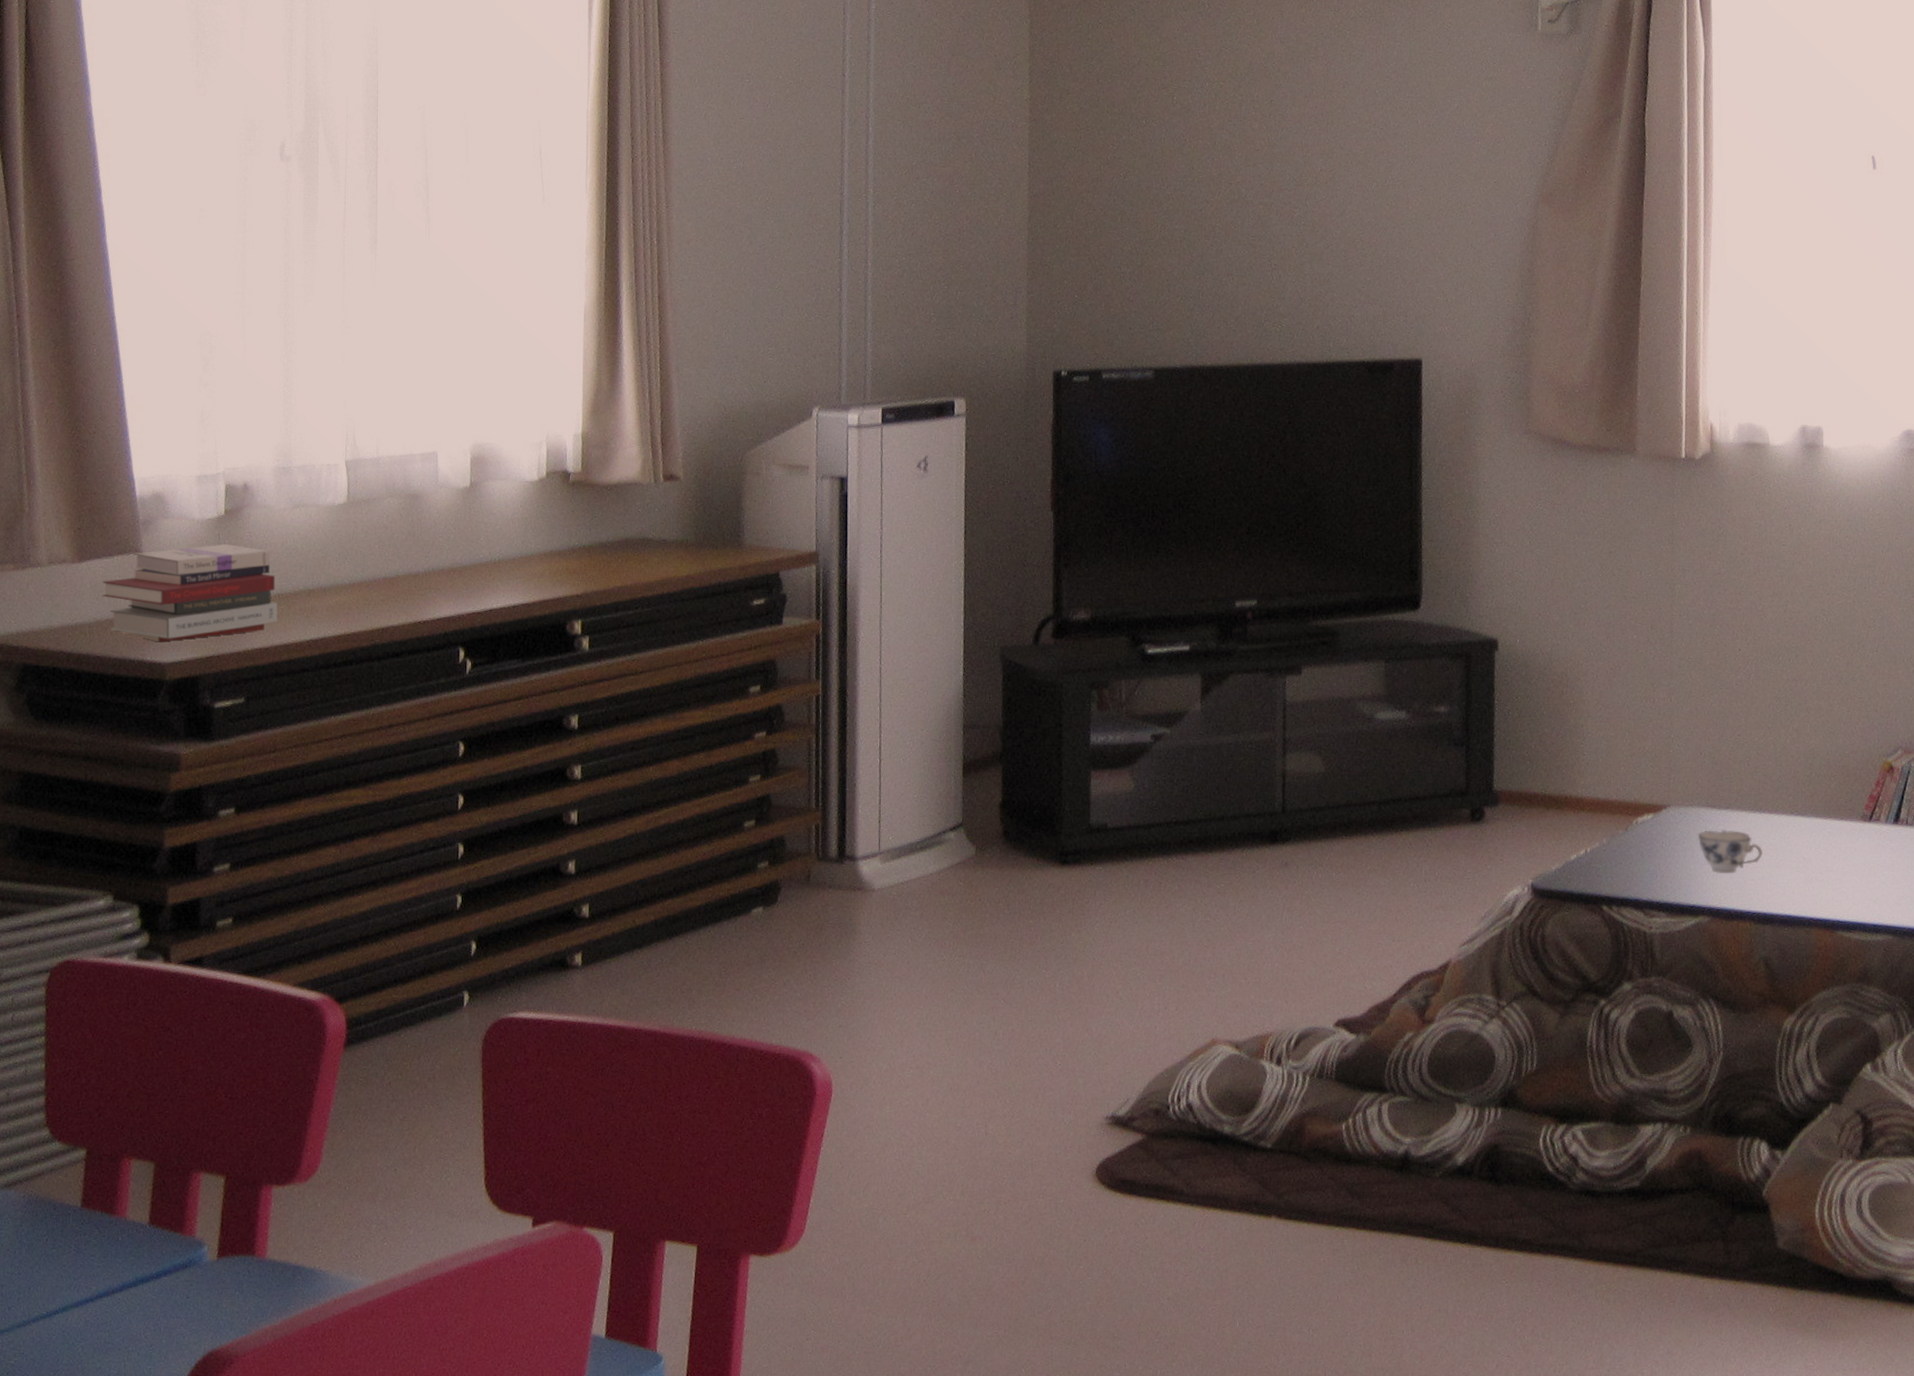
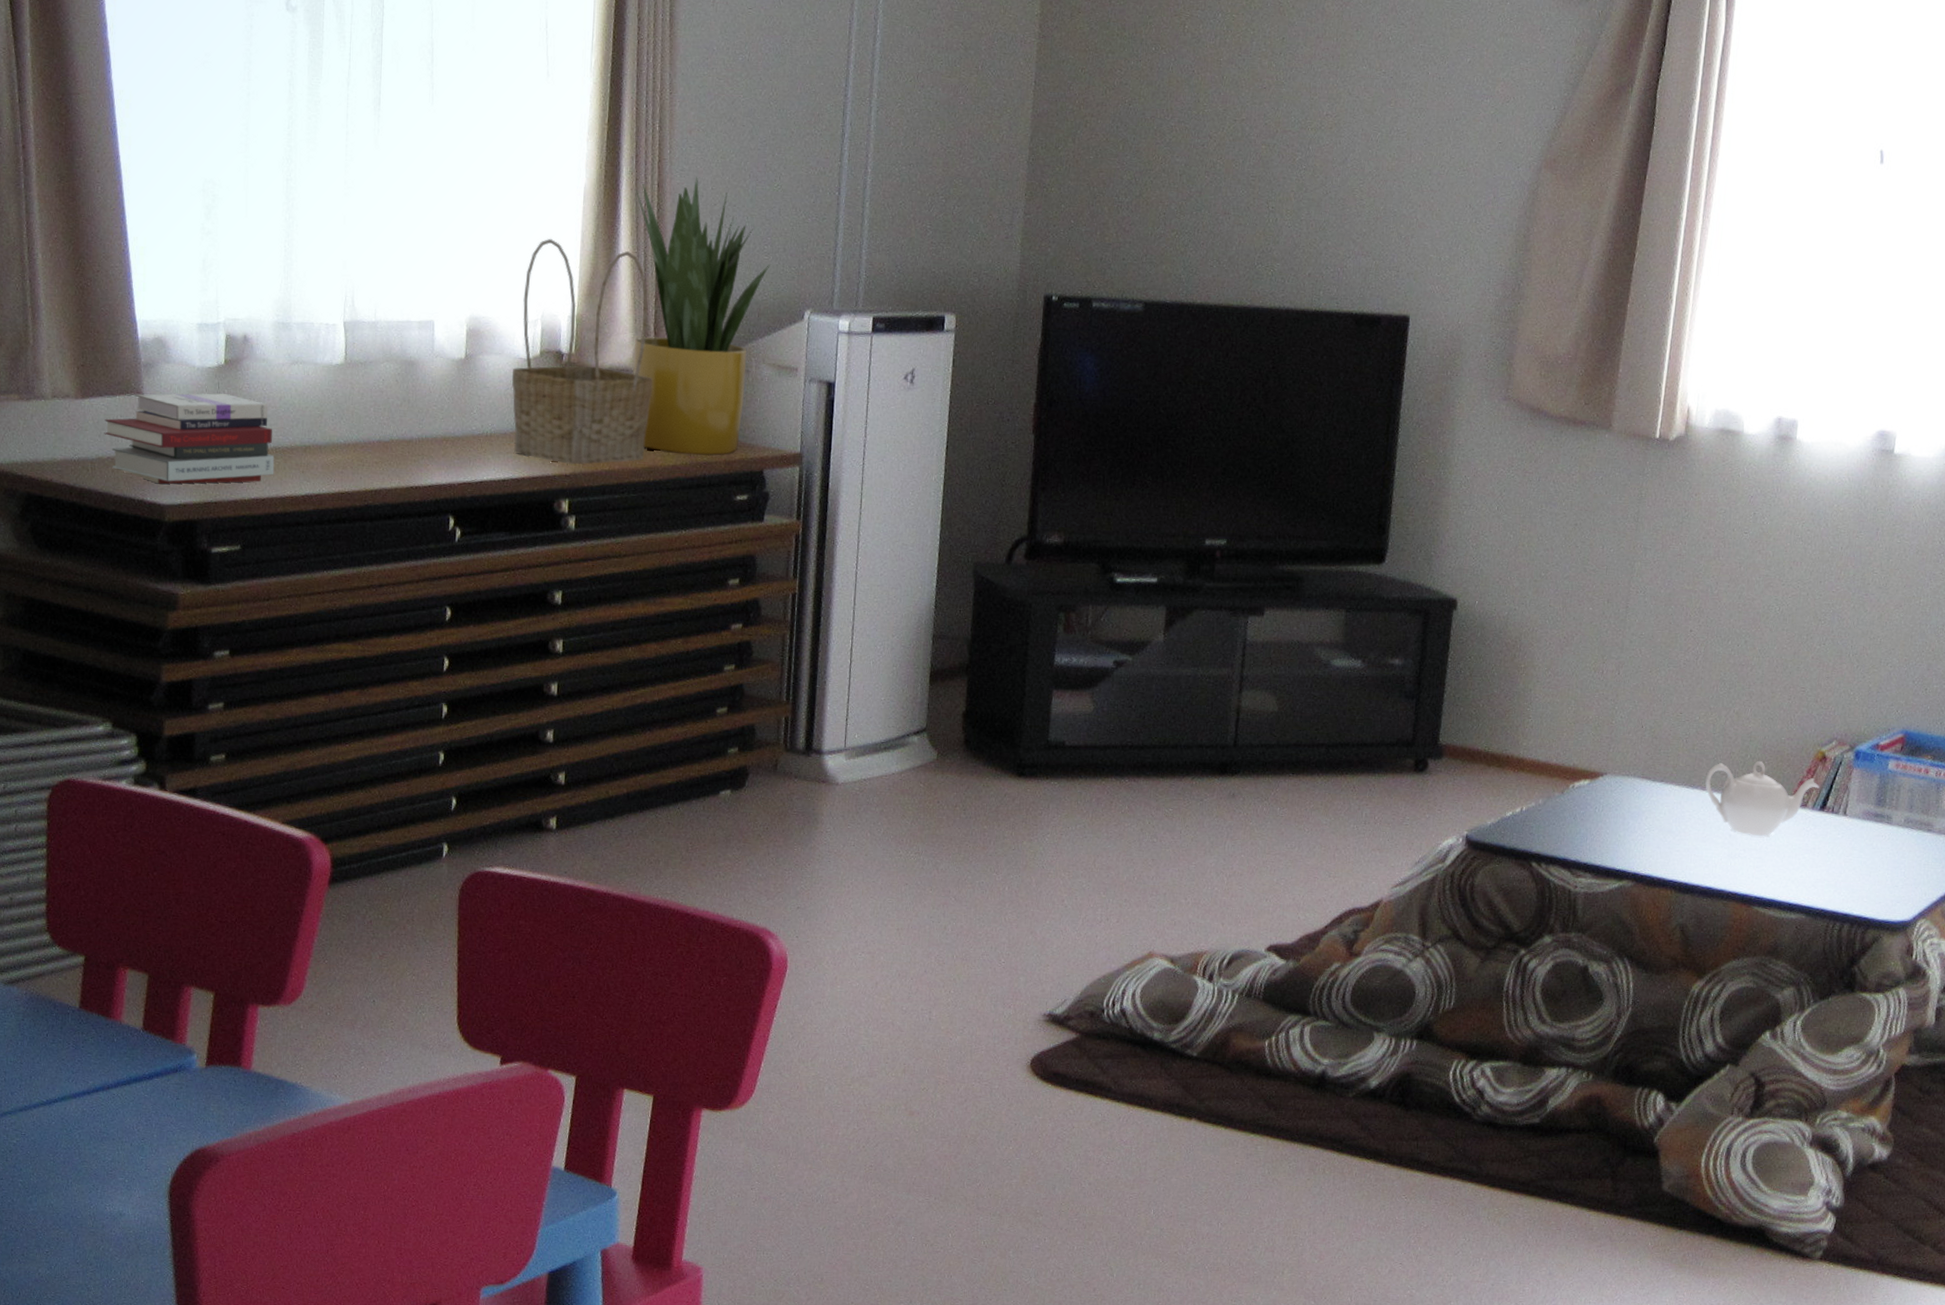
basket: none [518,359,662,584] -> present [511,238,653,465]
planter: none [636,286,775,564] -> present [632,177,770,456]
teacup: present [1697,830,1762,874] -> none [1630,800,1691,844]
teapot: none [1772,777,1890,856] -> present [1705,760,1820,836]

